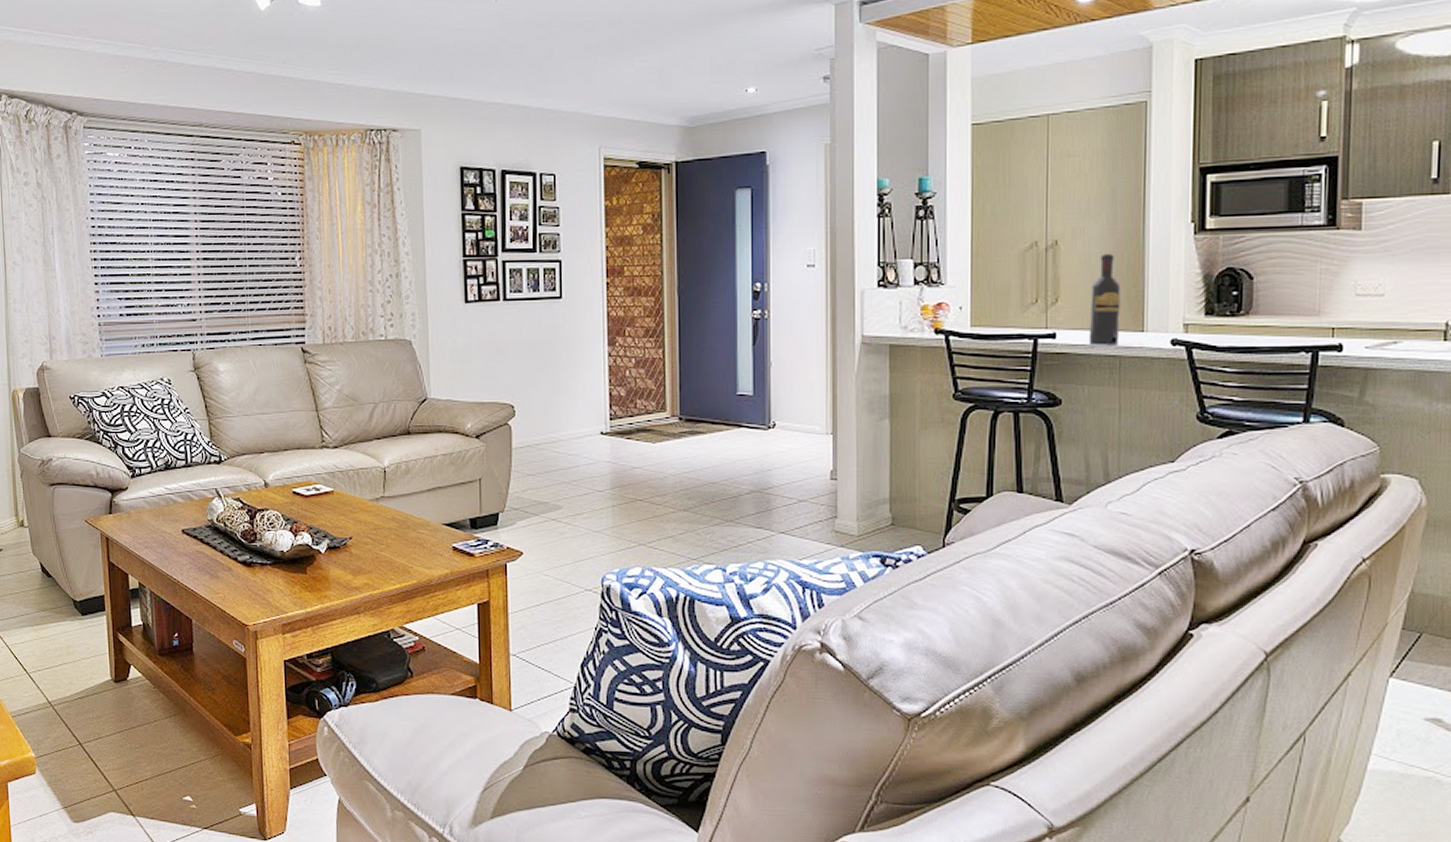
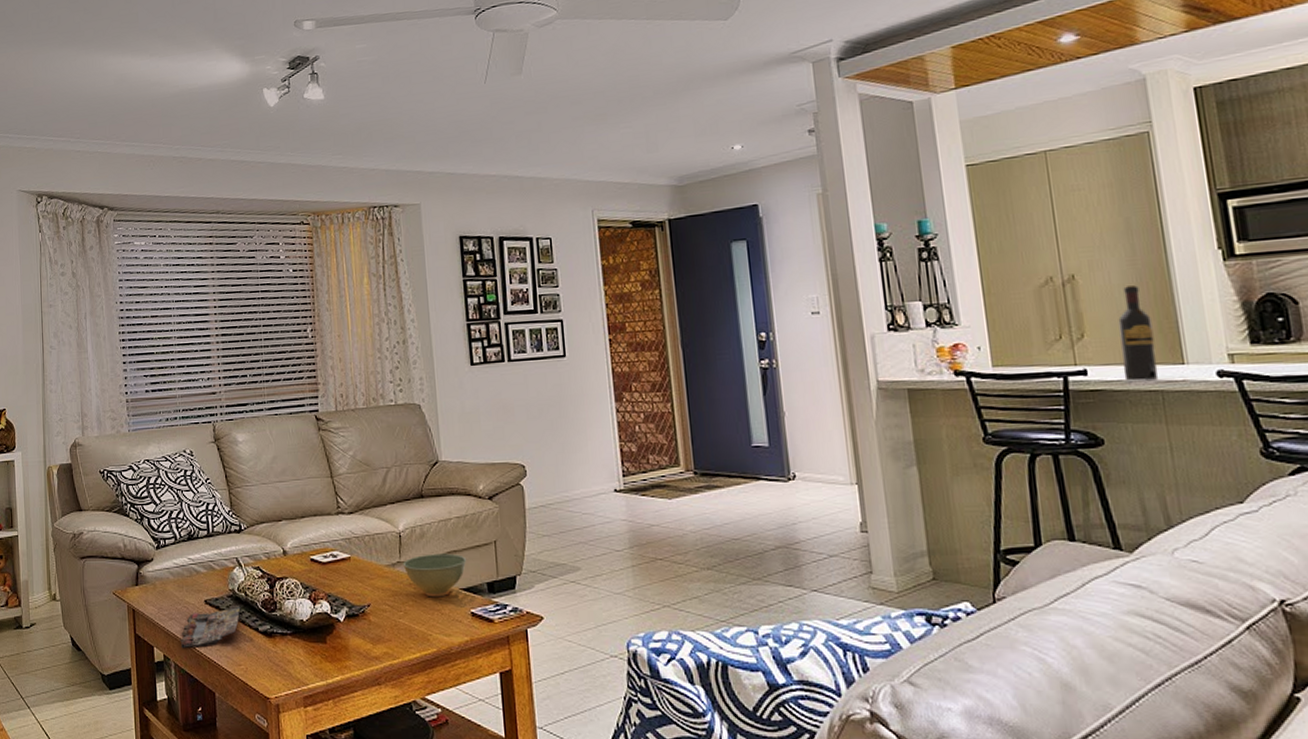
magazine: none [156,536,220,577] -> present [180,606,241,649]
bowl: none [386,489,451,532] -> present [403,553,467,597]

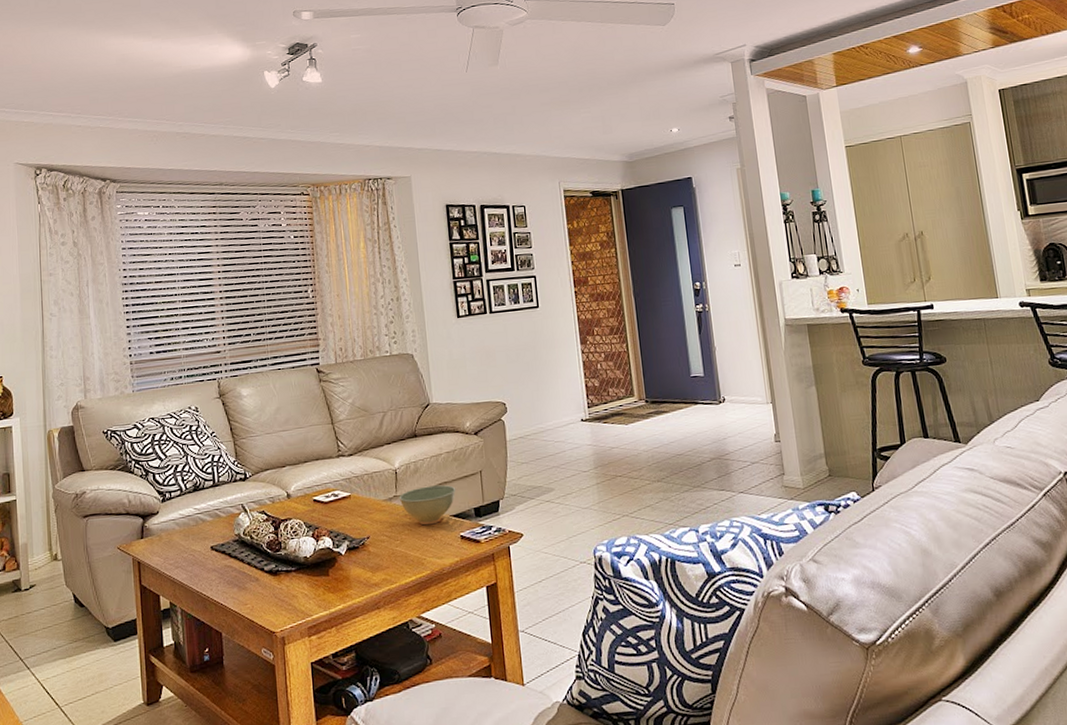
magazine: present [180,606,241,649] -> none [186,549,247,595]
wine bottle: present [1118,285,1159,381] -> none [953,239,982,312]

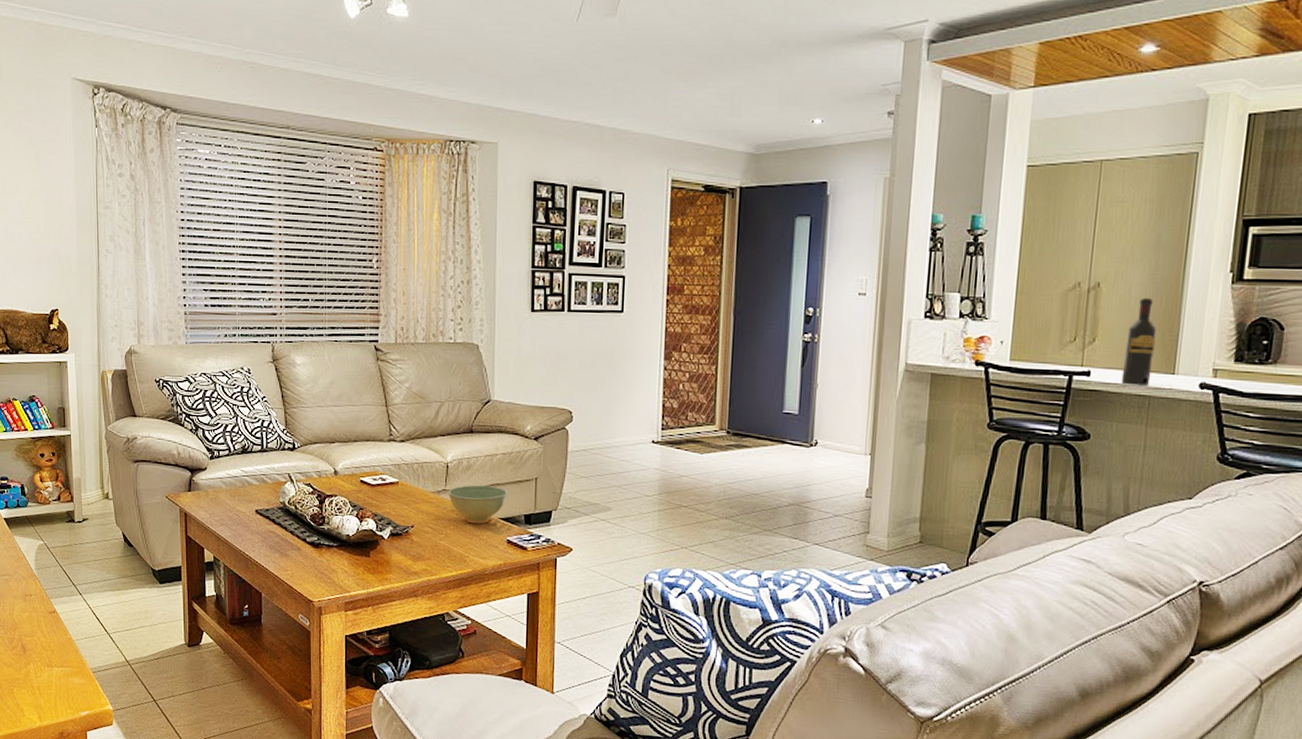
wine bottle: none [953,239,982,312] -> present [1120,298,1157,386]

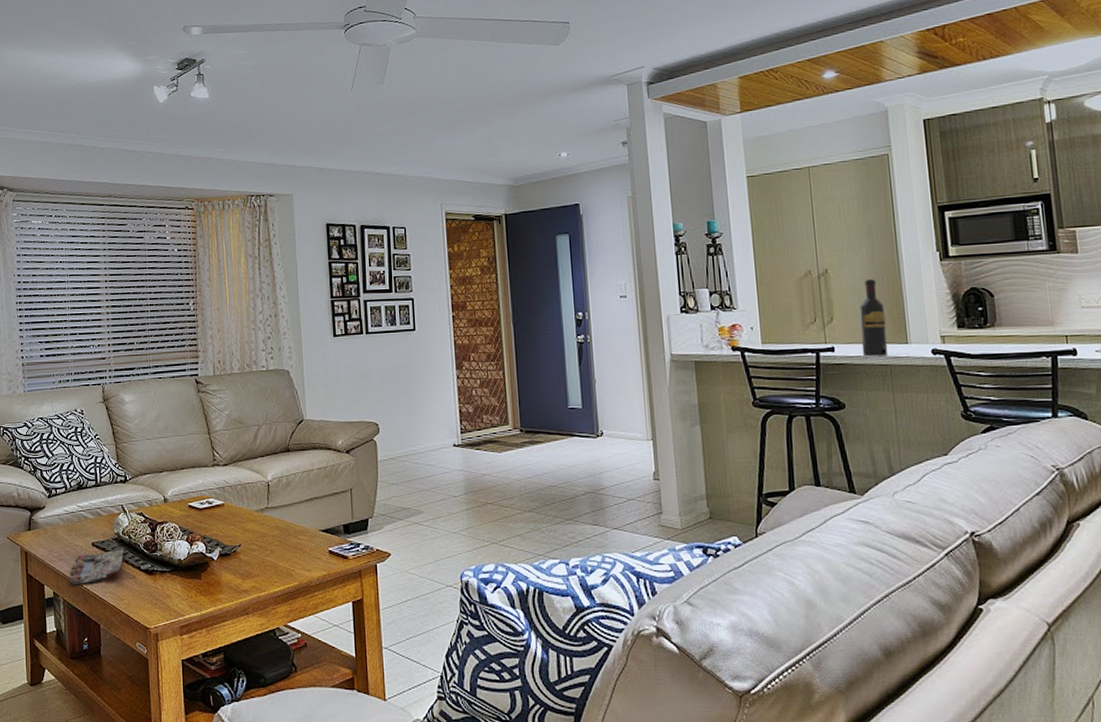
magazine: none [230,517,290,553] -> present [68,547,125,586]
bowl: present [448,485,508,524] -> none [270,500,326,538]

